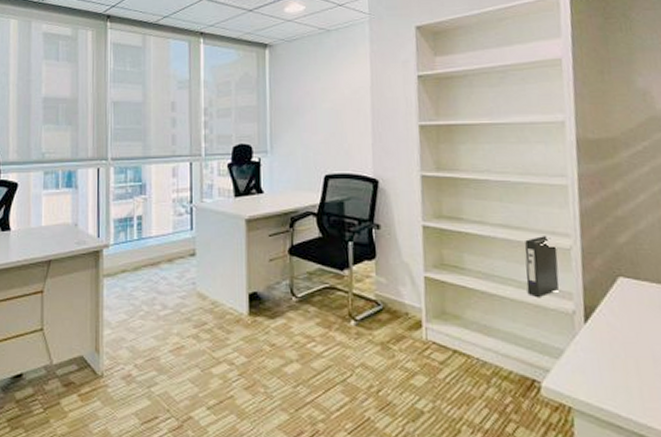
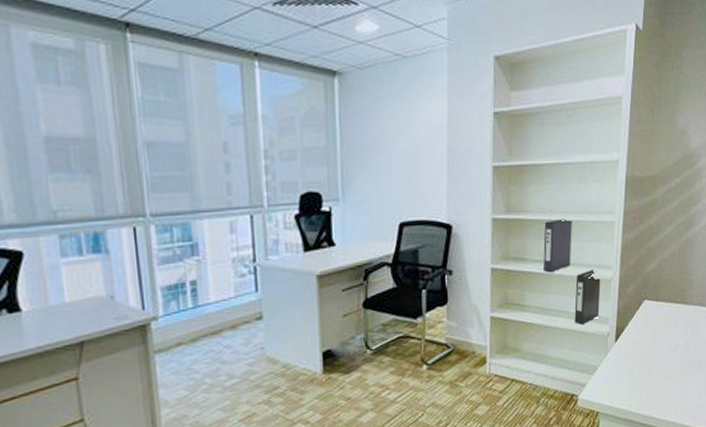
binder: none [481,179,517,234] -> present [543,218,572,272]

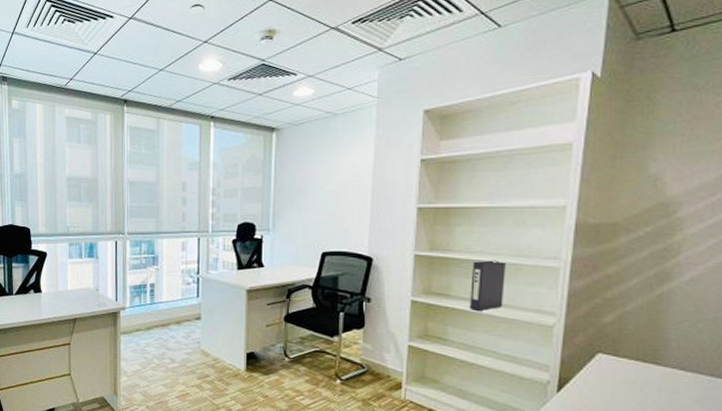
binder: present [574,270,601,325] -> none [505,313,540,368]

